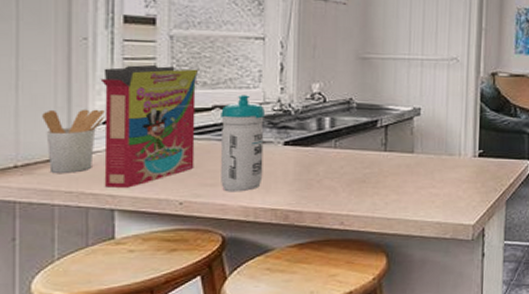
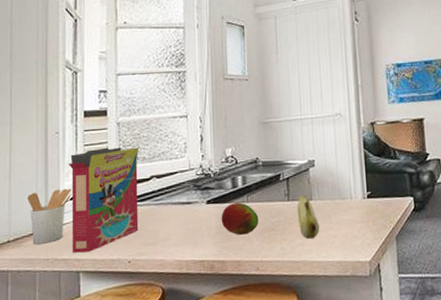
water bottle: present [221,95,266,192] -> none [157,164,192,249]
fruit: none [301,148,348,184] -> present [221,202,259,235]
banana: none [394,146,420,195] -> present [297,195,320,239]

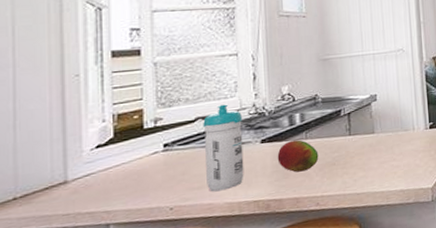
utensil holder: present [28,188,72,245] -> none [39,135,97,200]
cereal box: present [68,147,139,253] -> none [92,88,182,205]
water bottle: none [157,164,192,249] -> present [203,104,244,192]
banana: present [297,195,320,239] -> none [359,129,383,171]

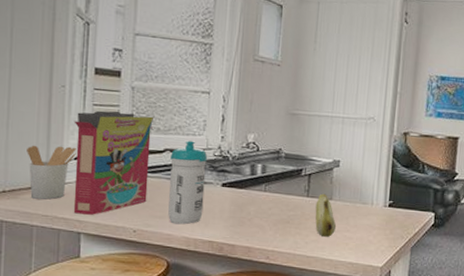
utensil holder: none [39,135,97,200] -> present [27,145,76,200]
cereal box: none [92,88,182,205] -> present [73,110,153,215]
fruit: present [277,140,319,173] -> none [235,190,275,223]
banana: none [359,129,383,171] -> present [315,193,337,237]

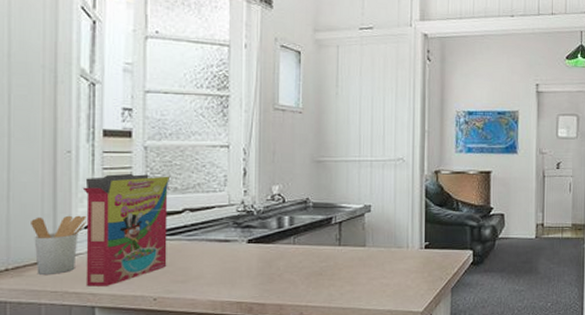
water bottle: present [168,140,208,225] -> none [190,198,231,288]
banana: present [315,193,337,237] -> none [348,241,372,286]

